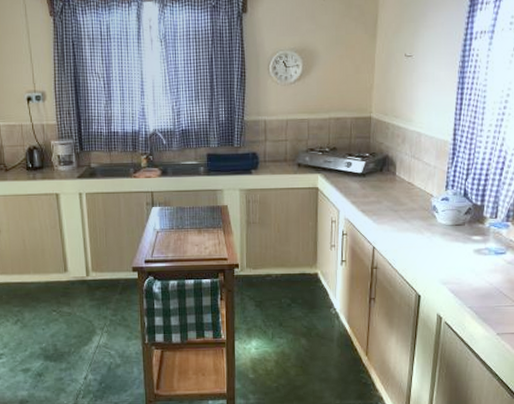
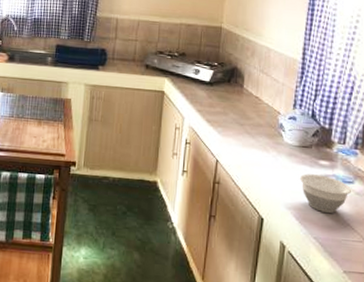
bowl: none [454,249,503,284] -> present [300,174,351,214]

